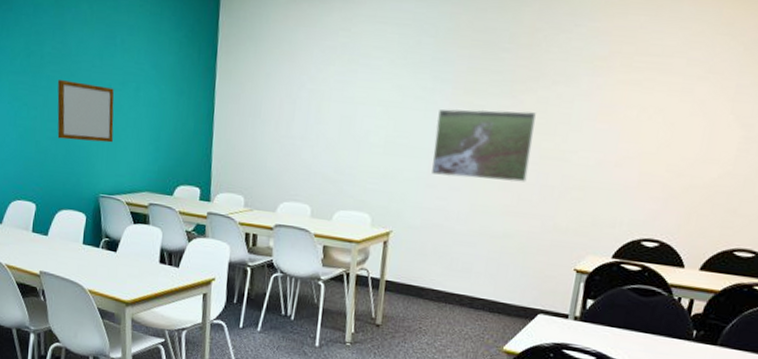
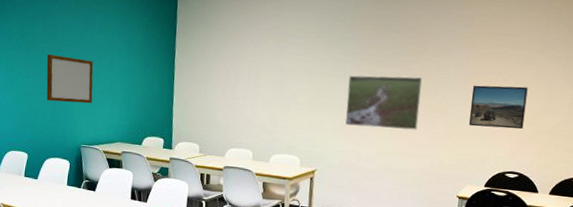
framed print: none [596,123,681,183] -> present [468,85,528,129]

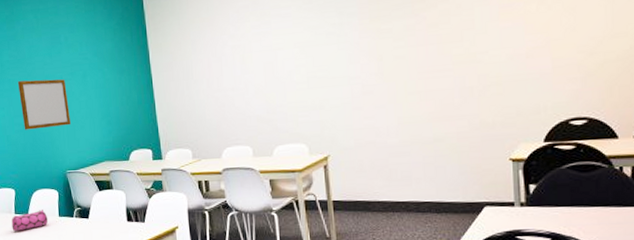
pencil case: none [19,176,56,193] -> present [11,210,49,232]
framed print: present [345,75,422,130] -> none [350,25,445,97]
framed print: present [468,85,528,129] -> none [507,10,584,71]

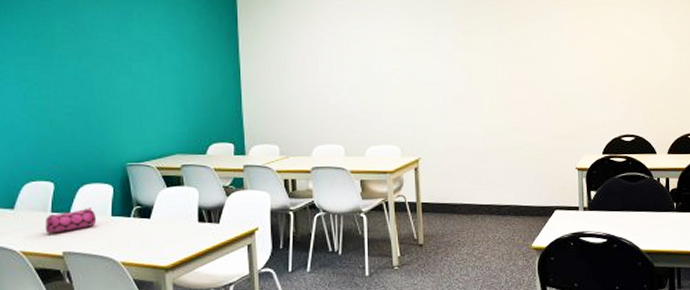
writing board: present [17,79,71,130] -> none [71,57,137,114]

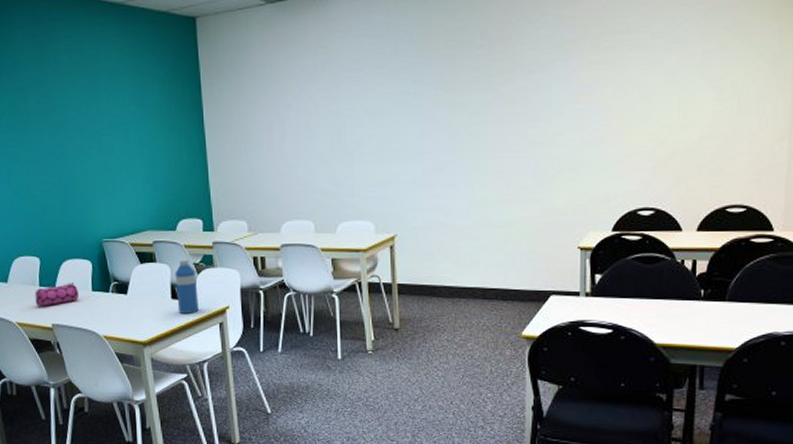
water bottle: none [203,182,227,236] -> present [175,259,199,313]

